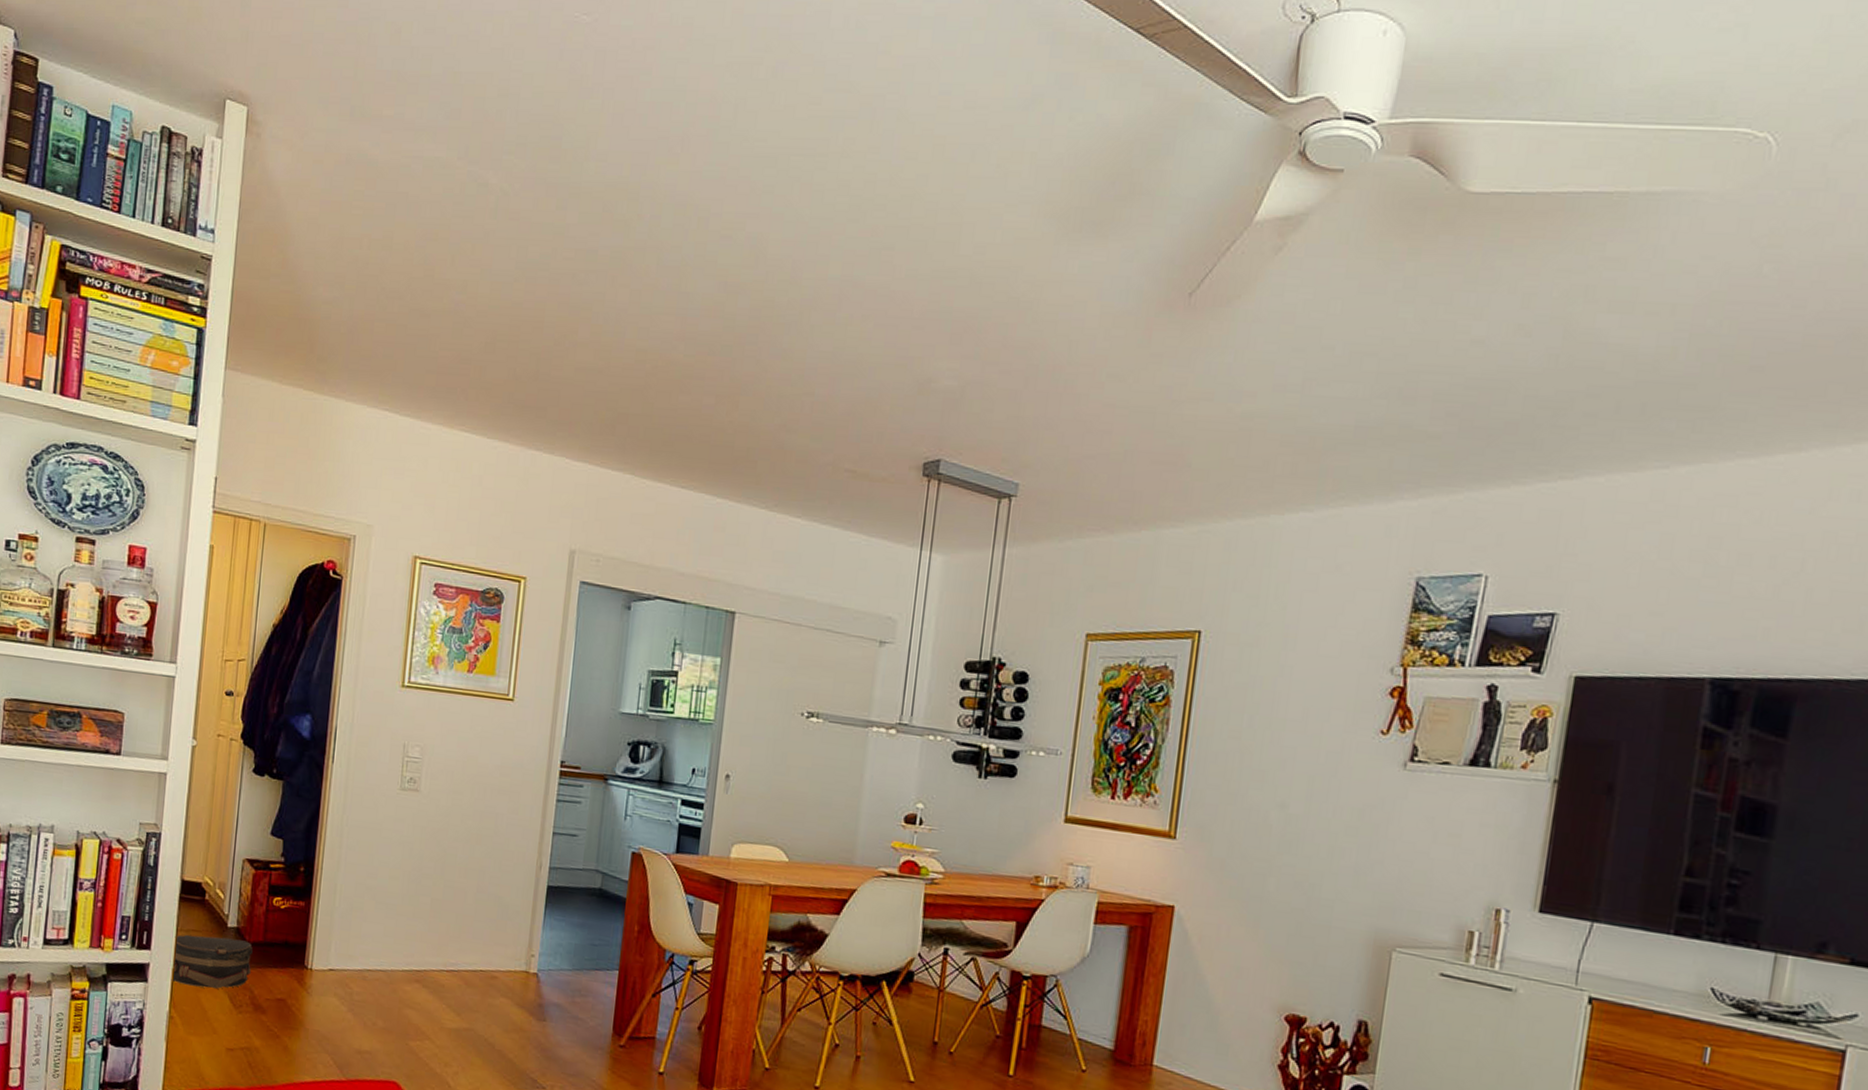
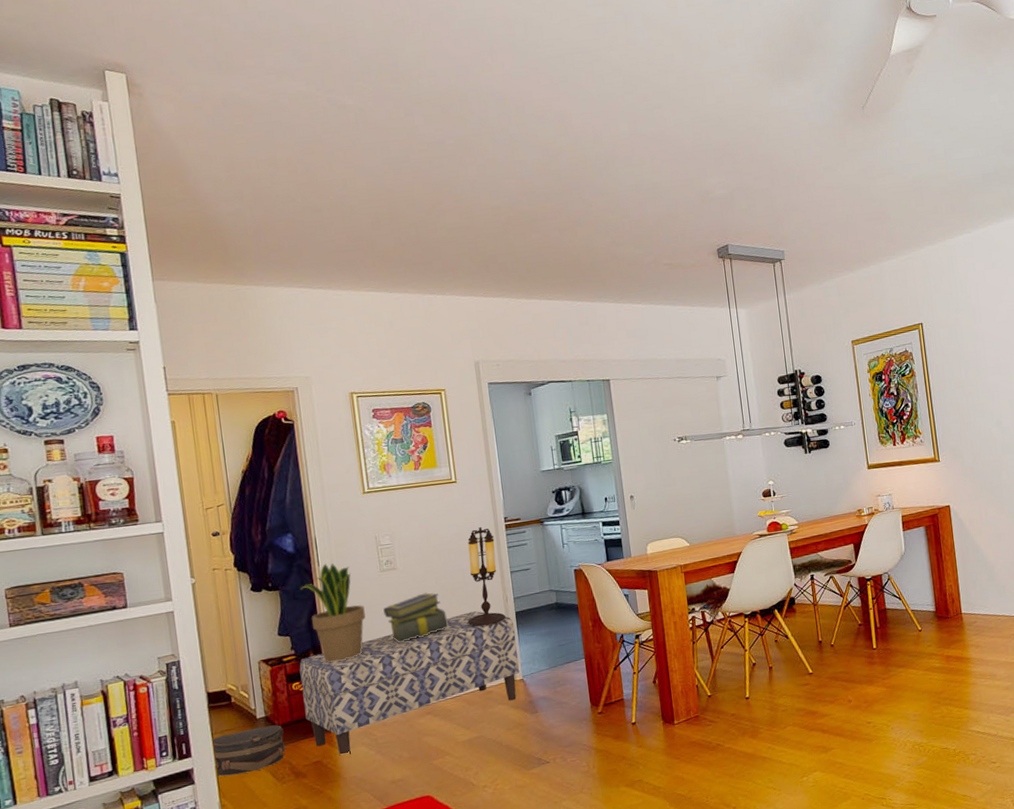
bench: none [280,869,543,1002] -> present [299,611,520,756]
potted plant: none [306,762,373,887] -> present [300,563,366,662]
stack of books: none [393,830,465,885] -> present [383,592,448,643]
table lamp: none [487,764,543,894] -> present [467,526,506,627]

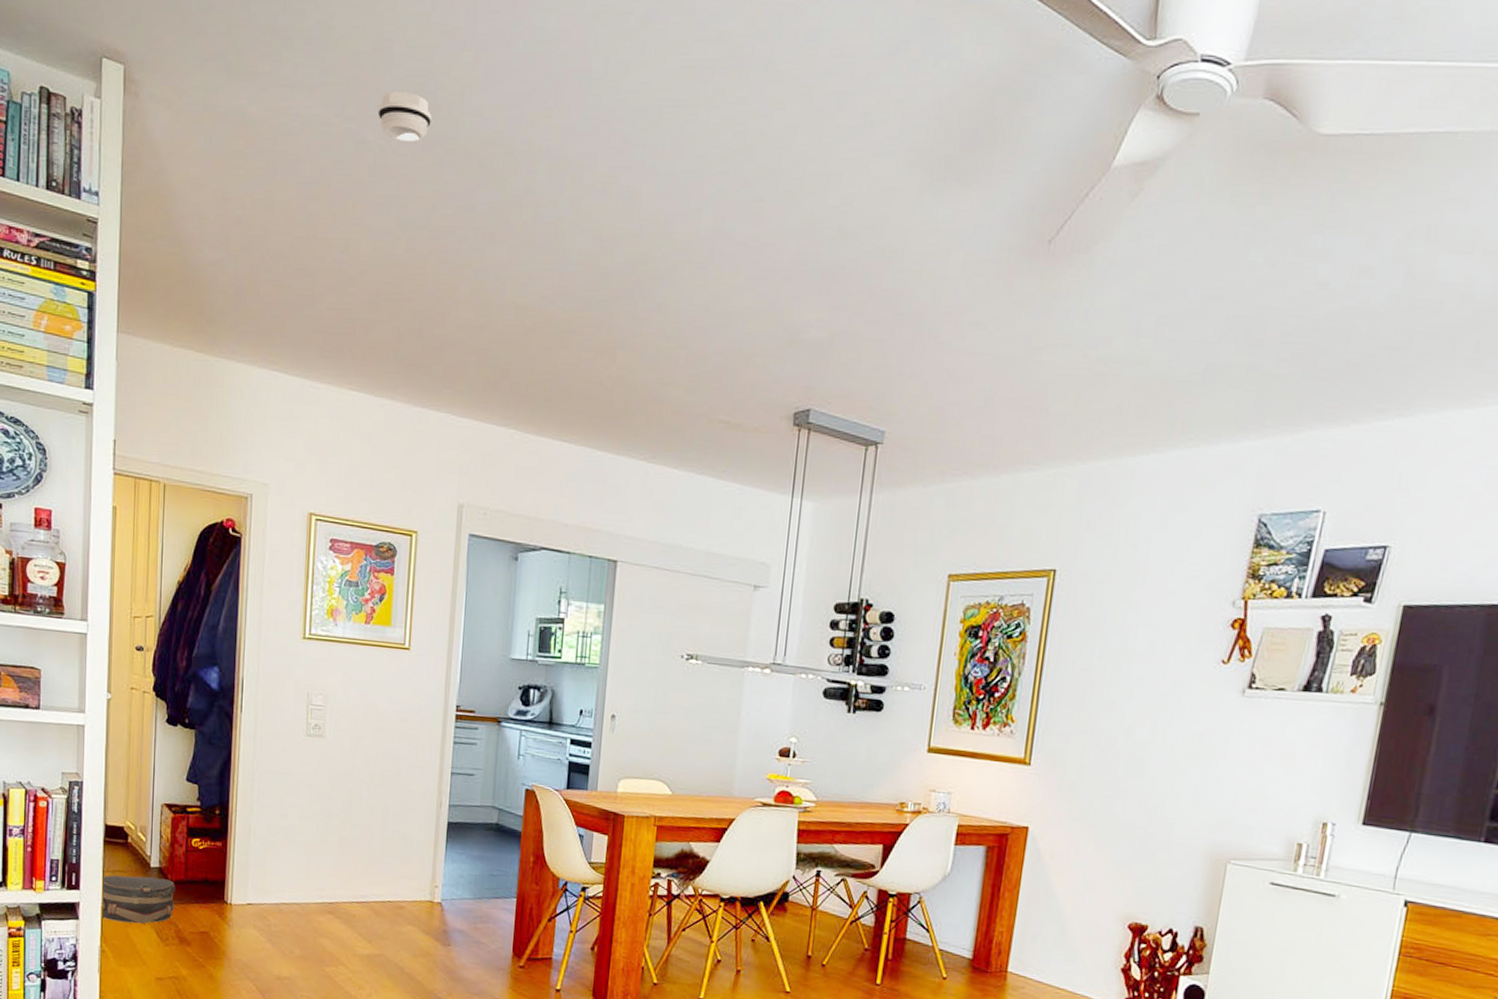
bench: present [299,611,520,756] -> none [200,808,444,933]
potted plant: present [300,563,366,662] -> none [217,711,282,828]
smoke detector: none [351,66,397,102] -> present [378,91,432,143]
stack of books: present [383,592,448,643] -> none [302,772,370,824]
table lamp: present [467,526,506,627] -> none [391,709,440,831]

